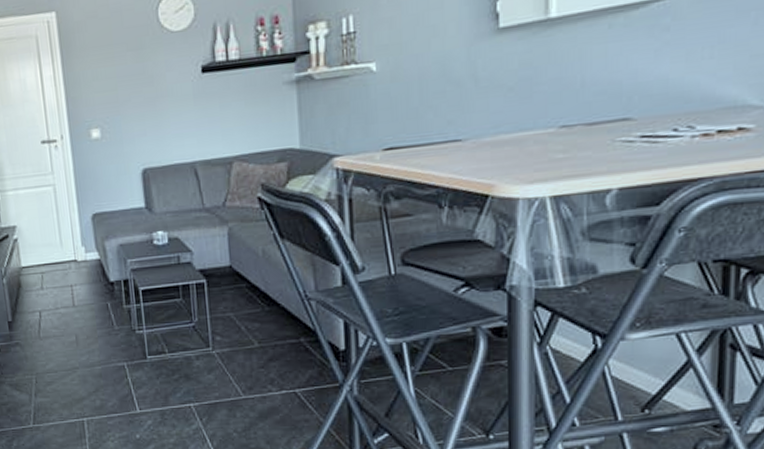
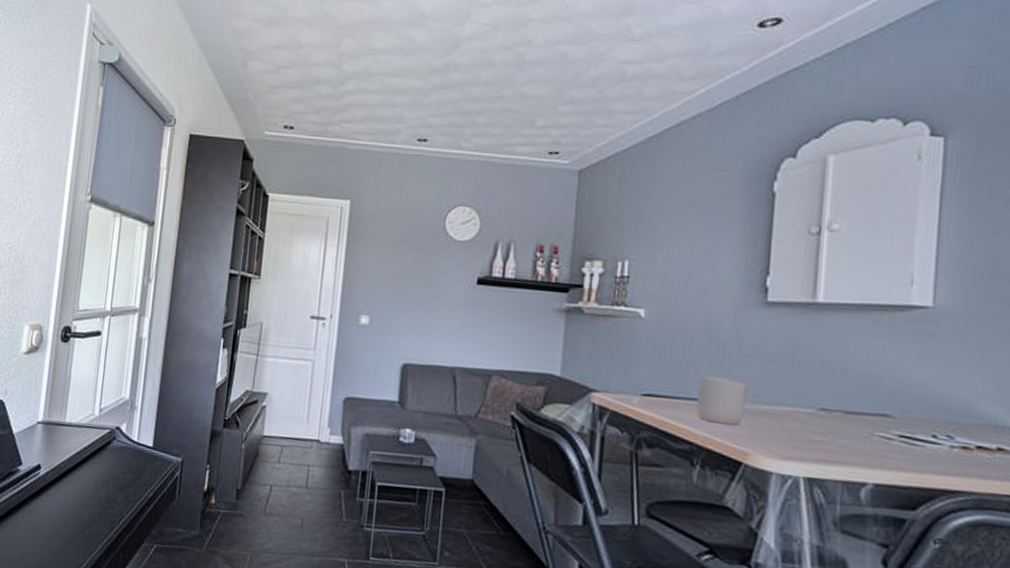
mug: none [438,114,488,163] -> present [697,375,749,426]

